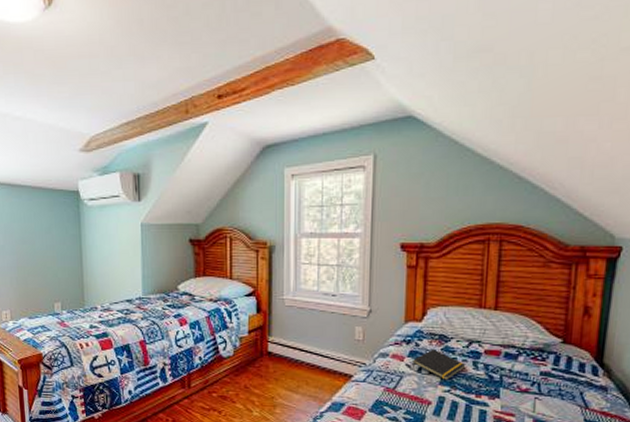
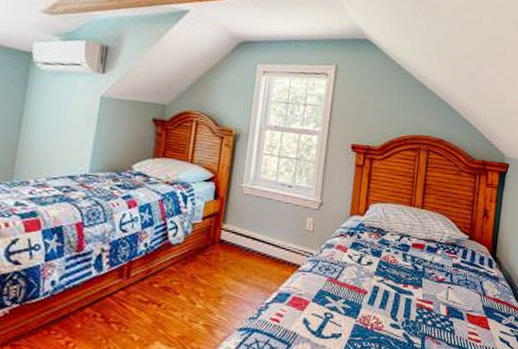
notepad: present [411,350,466,380] -> none [352,242,398,270]

